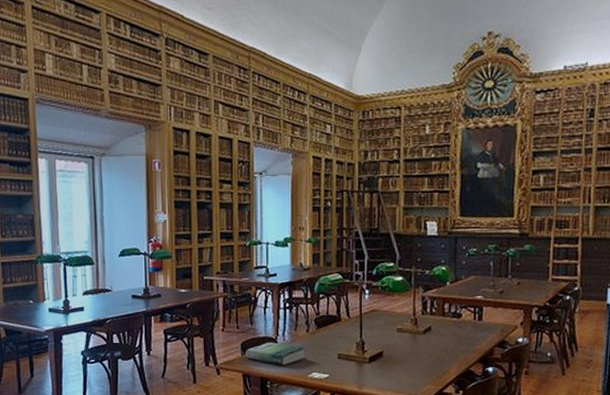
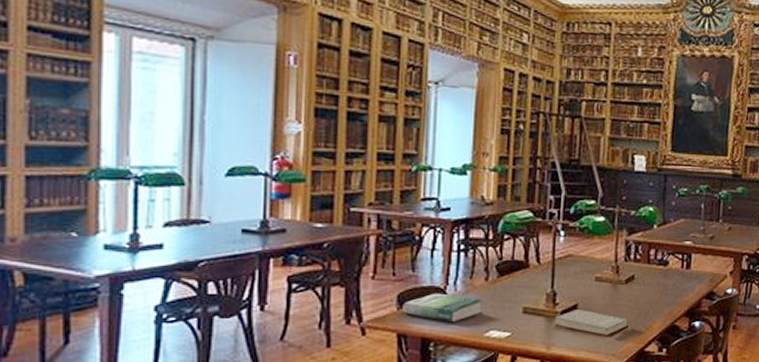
book: none [364,355,427,378] -> present [555,308,628,335]

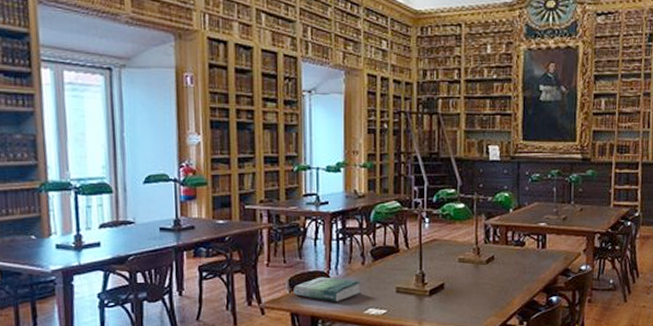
book: present [555,308,628,335] -> none [425,287,490,311]

